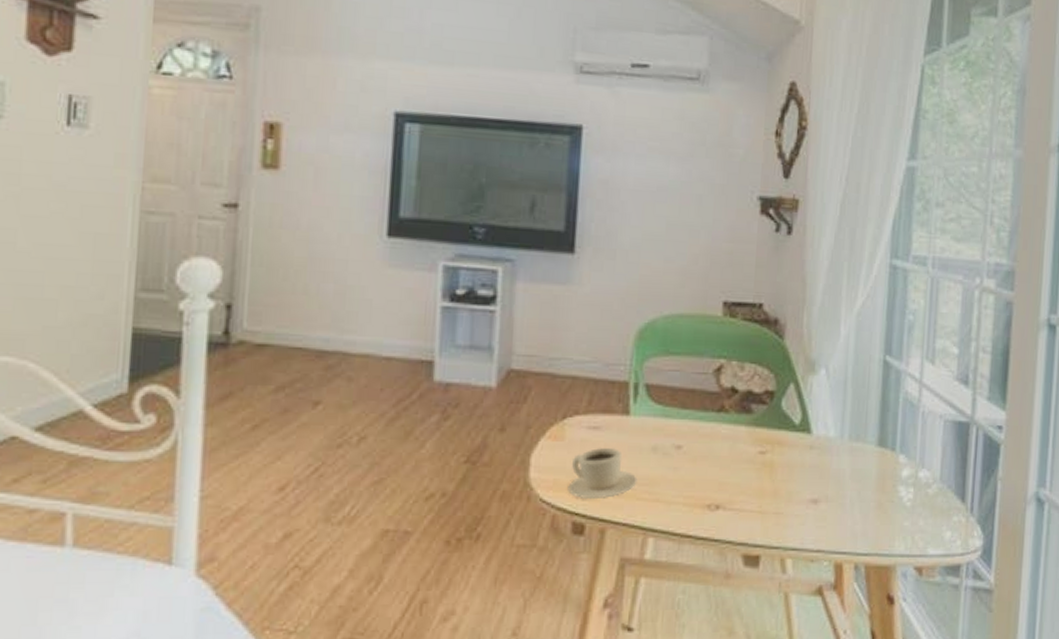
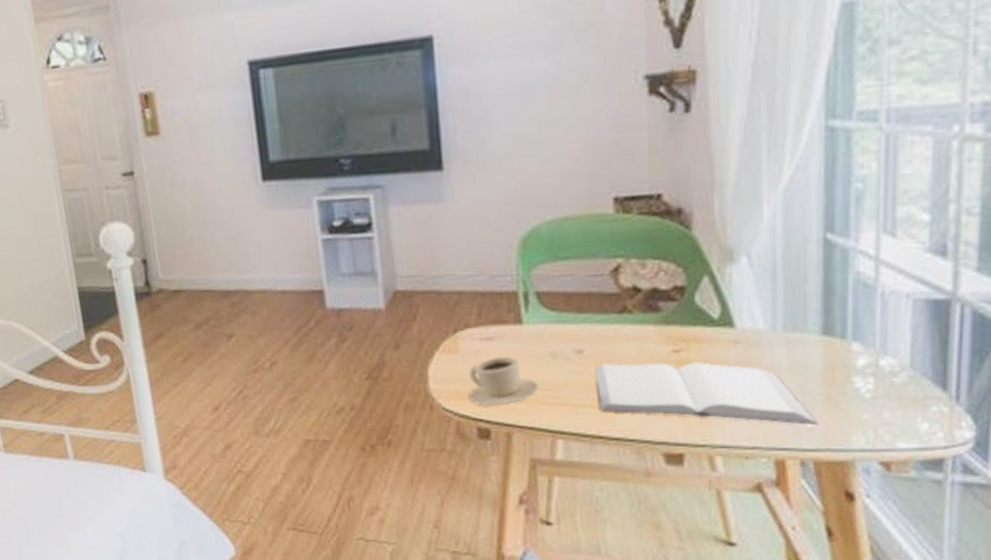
book: none [690,461,870,531] -> present [596,362,818,426]

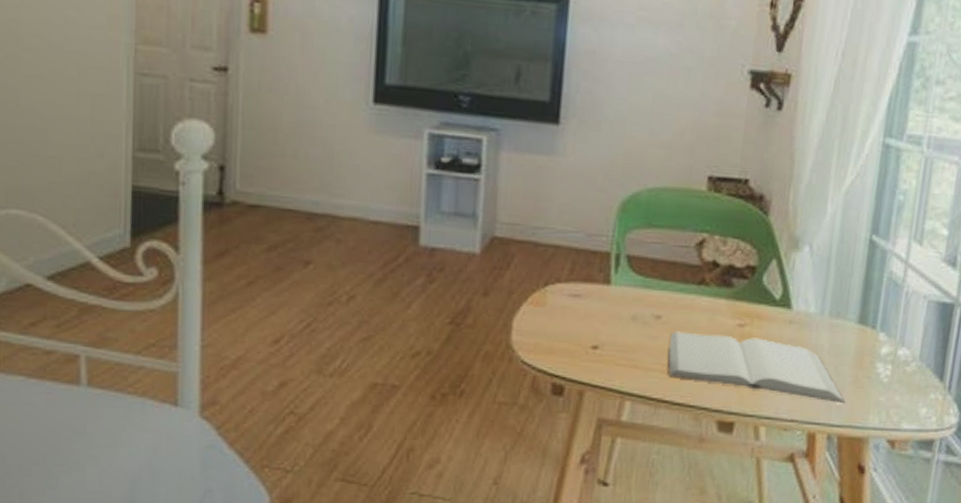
cup: present [468,357,539,407] -> none [548,315,616,363]

